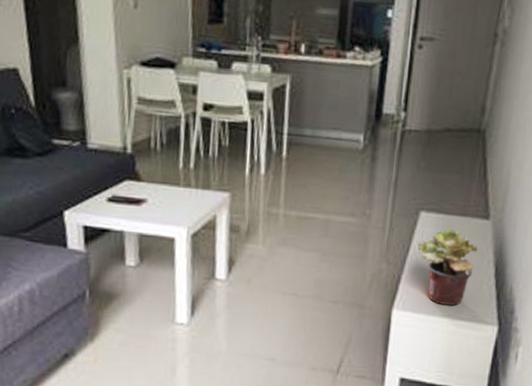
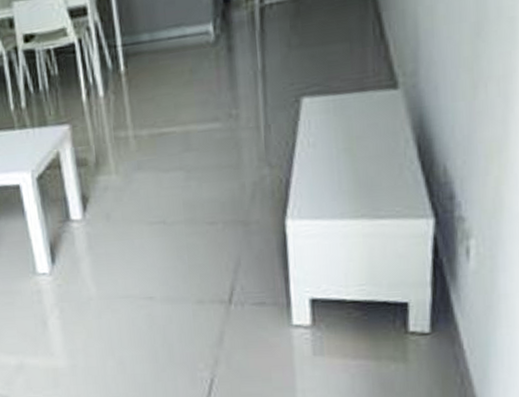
potted plant: present [417,228,478,306] -> none [305,110,388,204]

